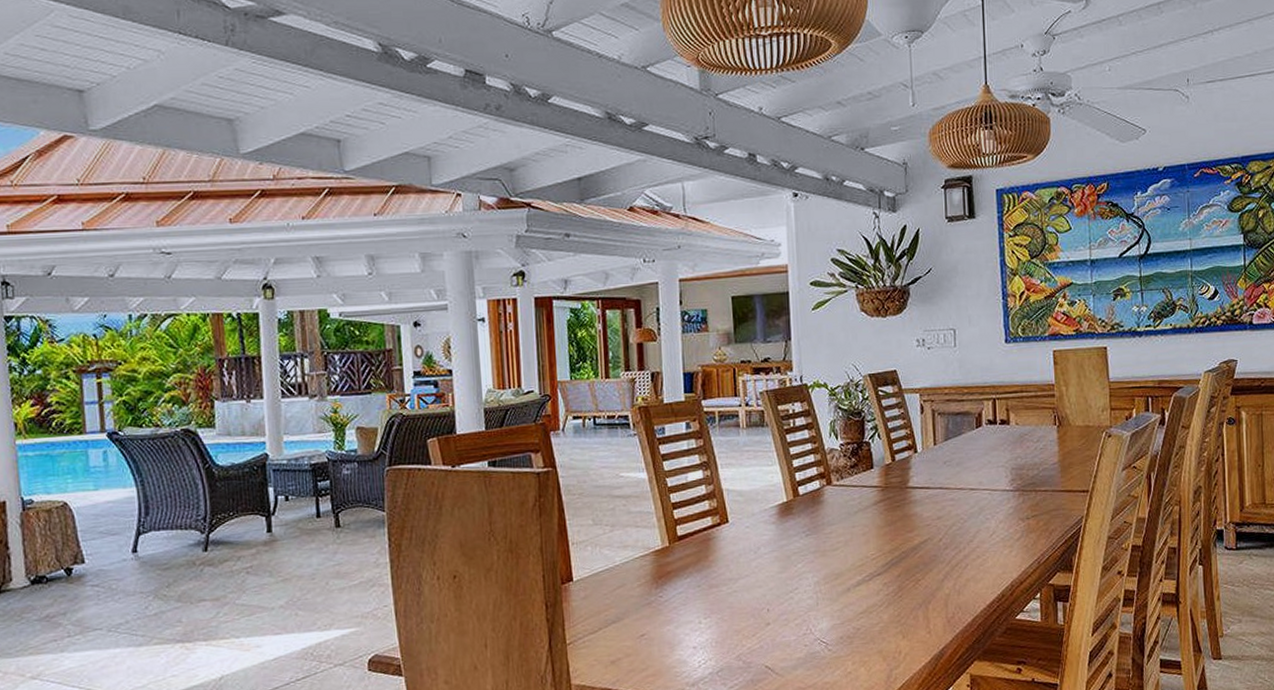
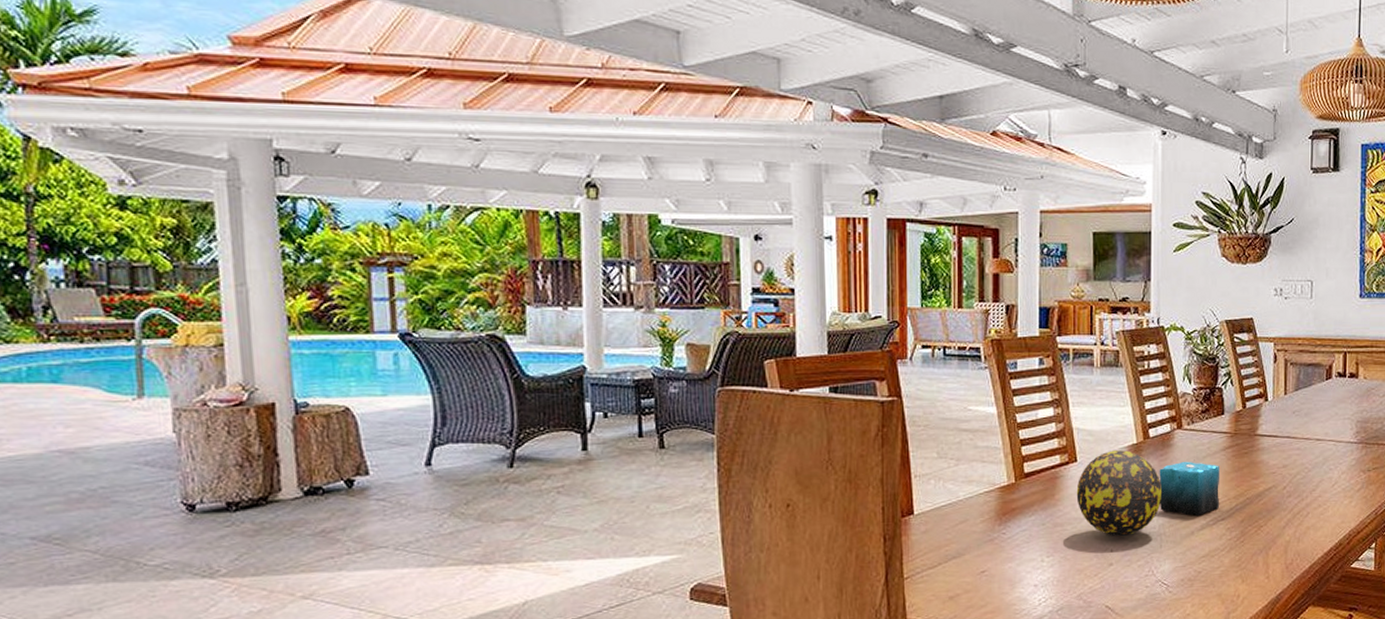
decorative ball: none [729,509,816,596] -> present [1076,450,1163,536]
candle: none [811,515,875,572] -> present [1159,459,1220,516]

